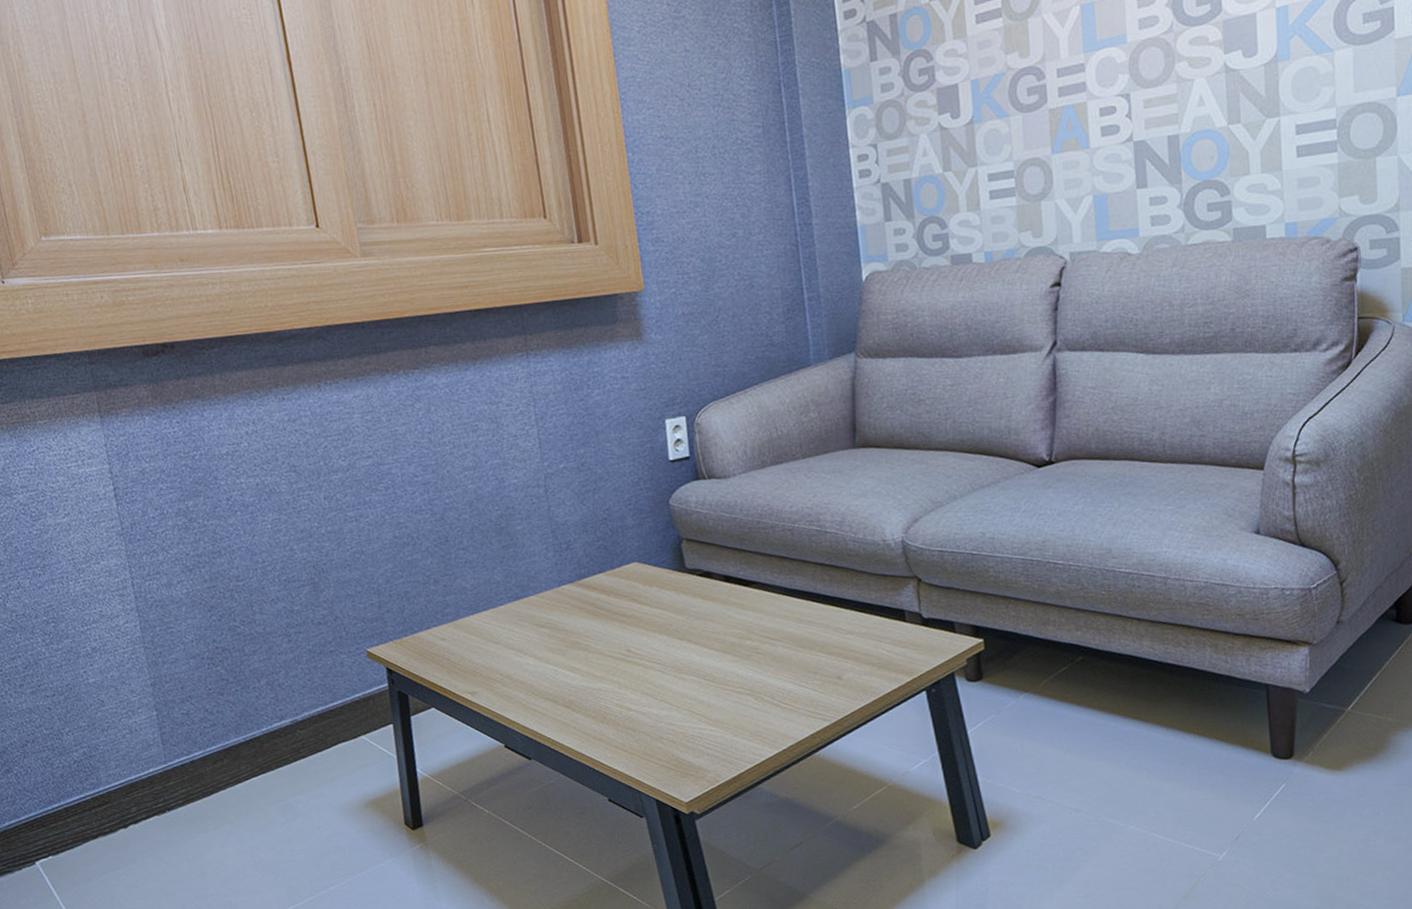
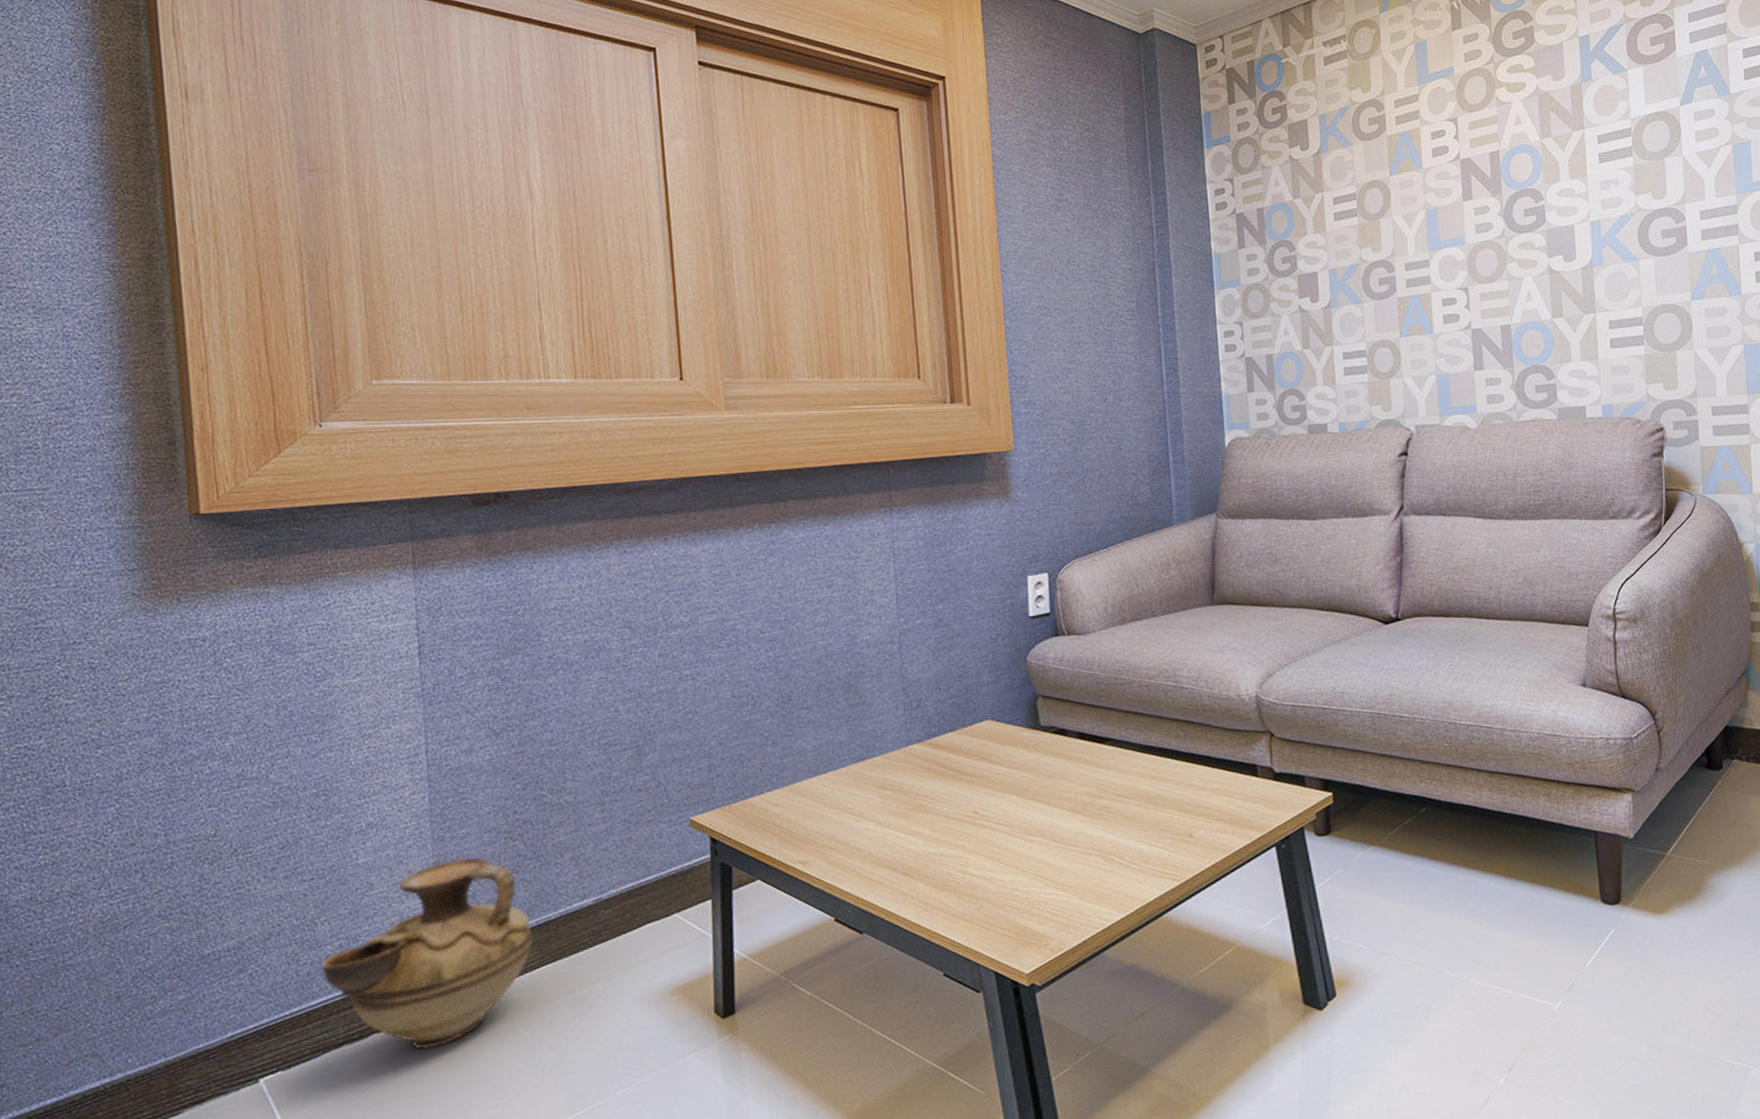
ceramic jug: none [71,680,243,844] -> present [321,857,533,1050]

